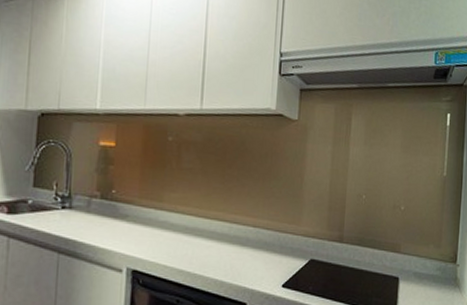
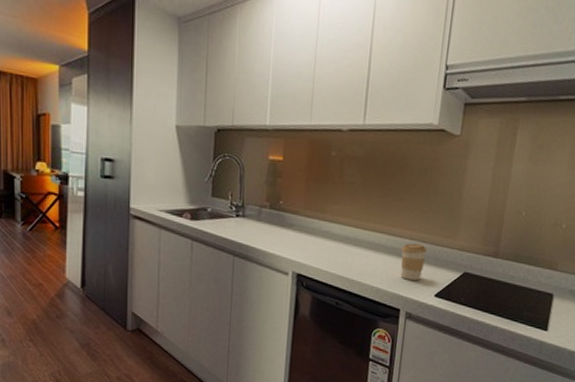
coffee cup: none [244,231,272,271] -> present [400,243,427,281]

